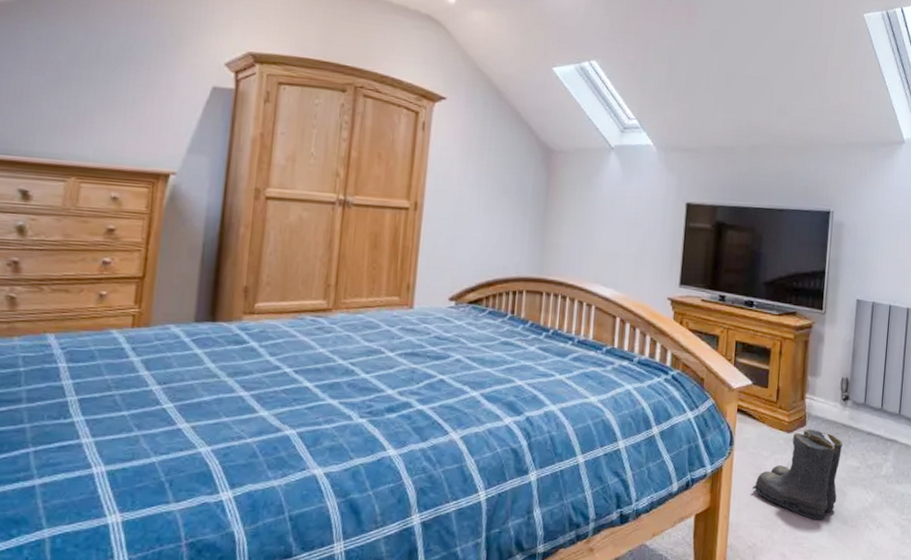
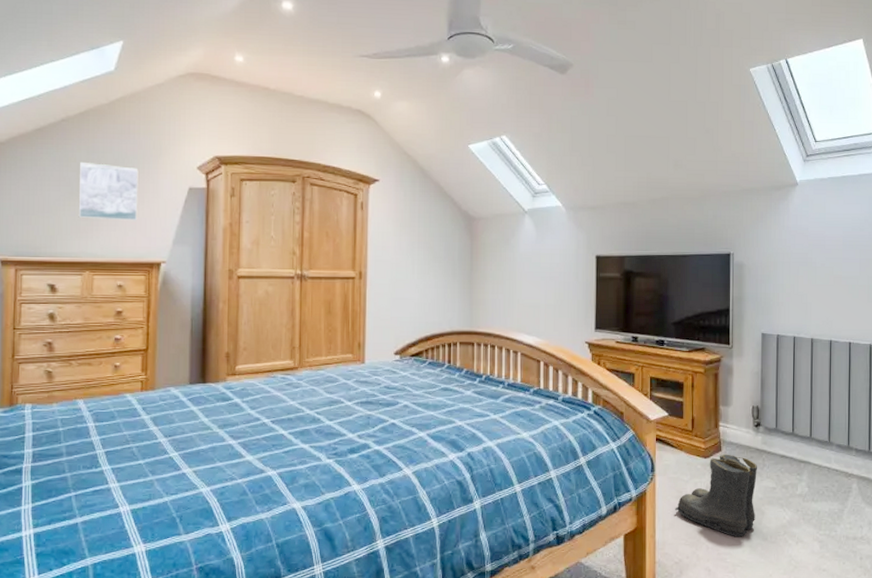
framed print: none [66,43,150,121] -> present [78,161,139,221]

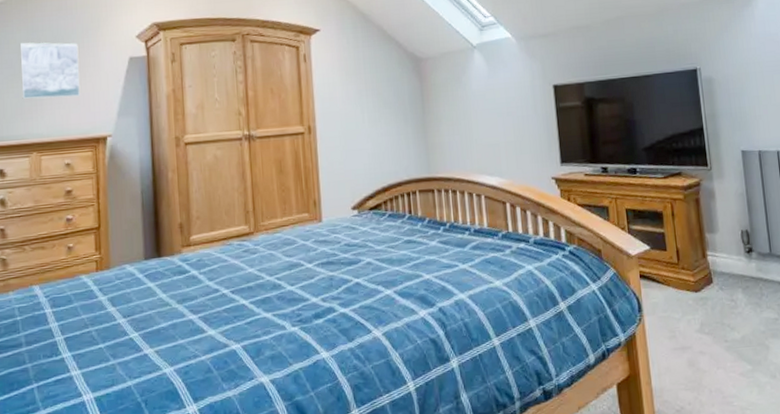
boots: present [675,454,758,537] -> none [669,285,760,377]

